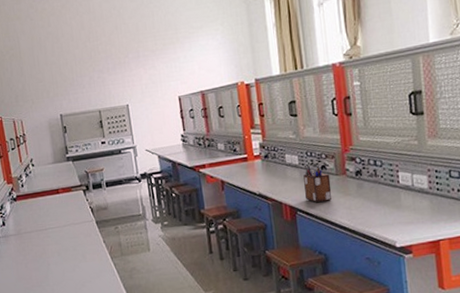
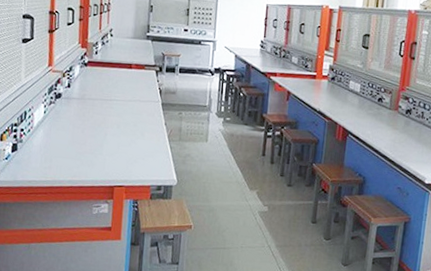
desk organizer: present [303,164,332,202] -> none [359,94,384,131]

